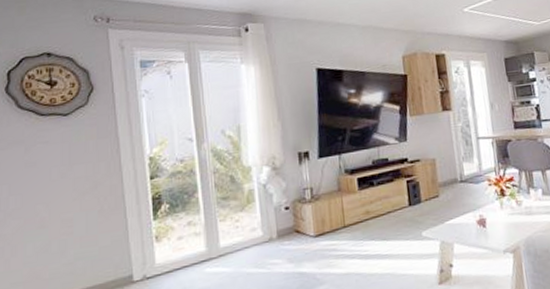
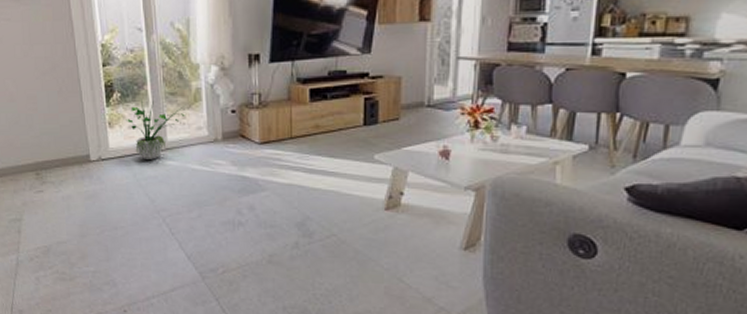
potted plant: none [174,207,238,271] -> present [125,99,185,160]

